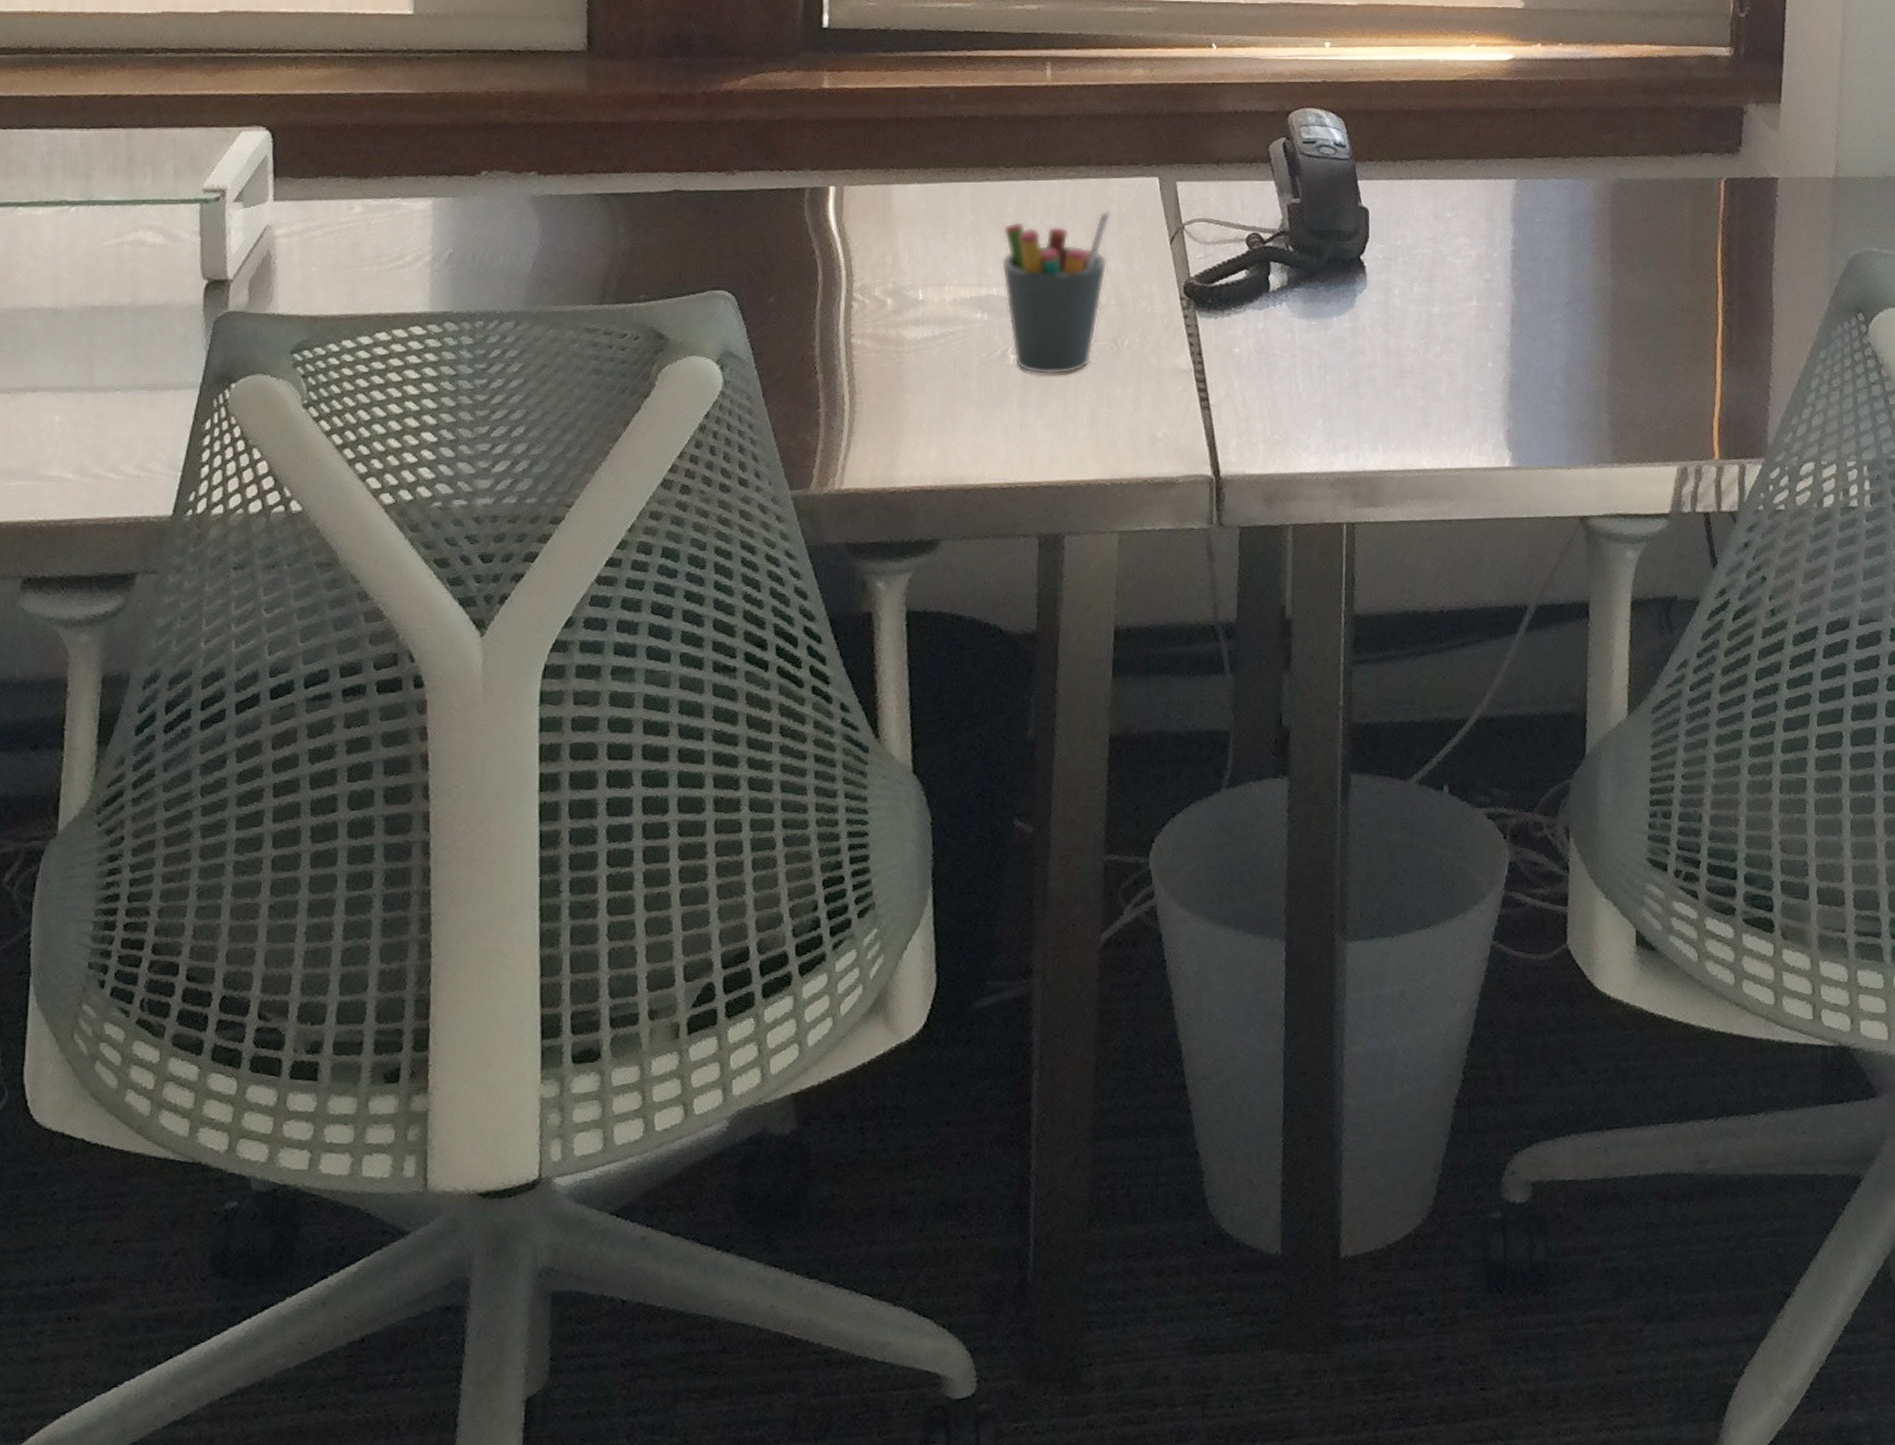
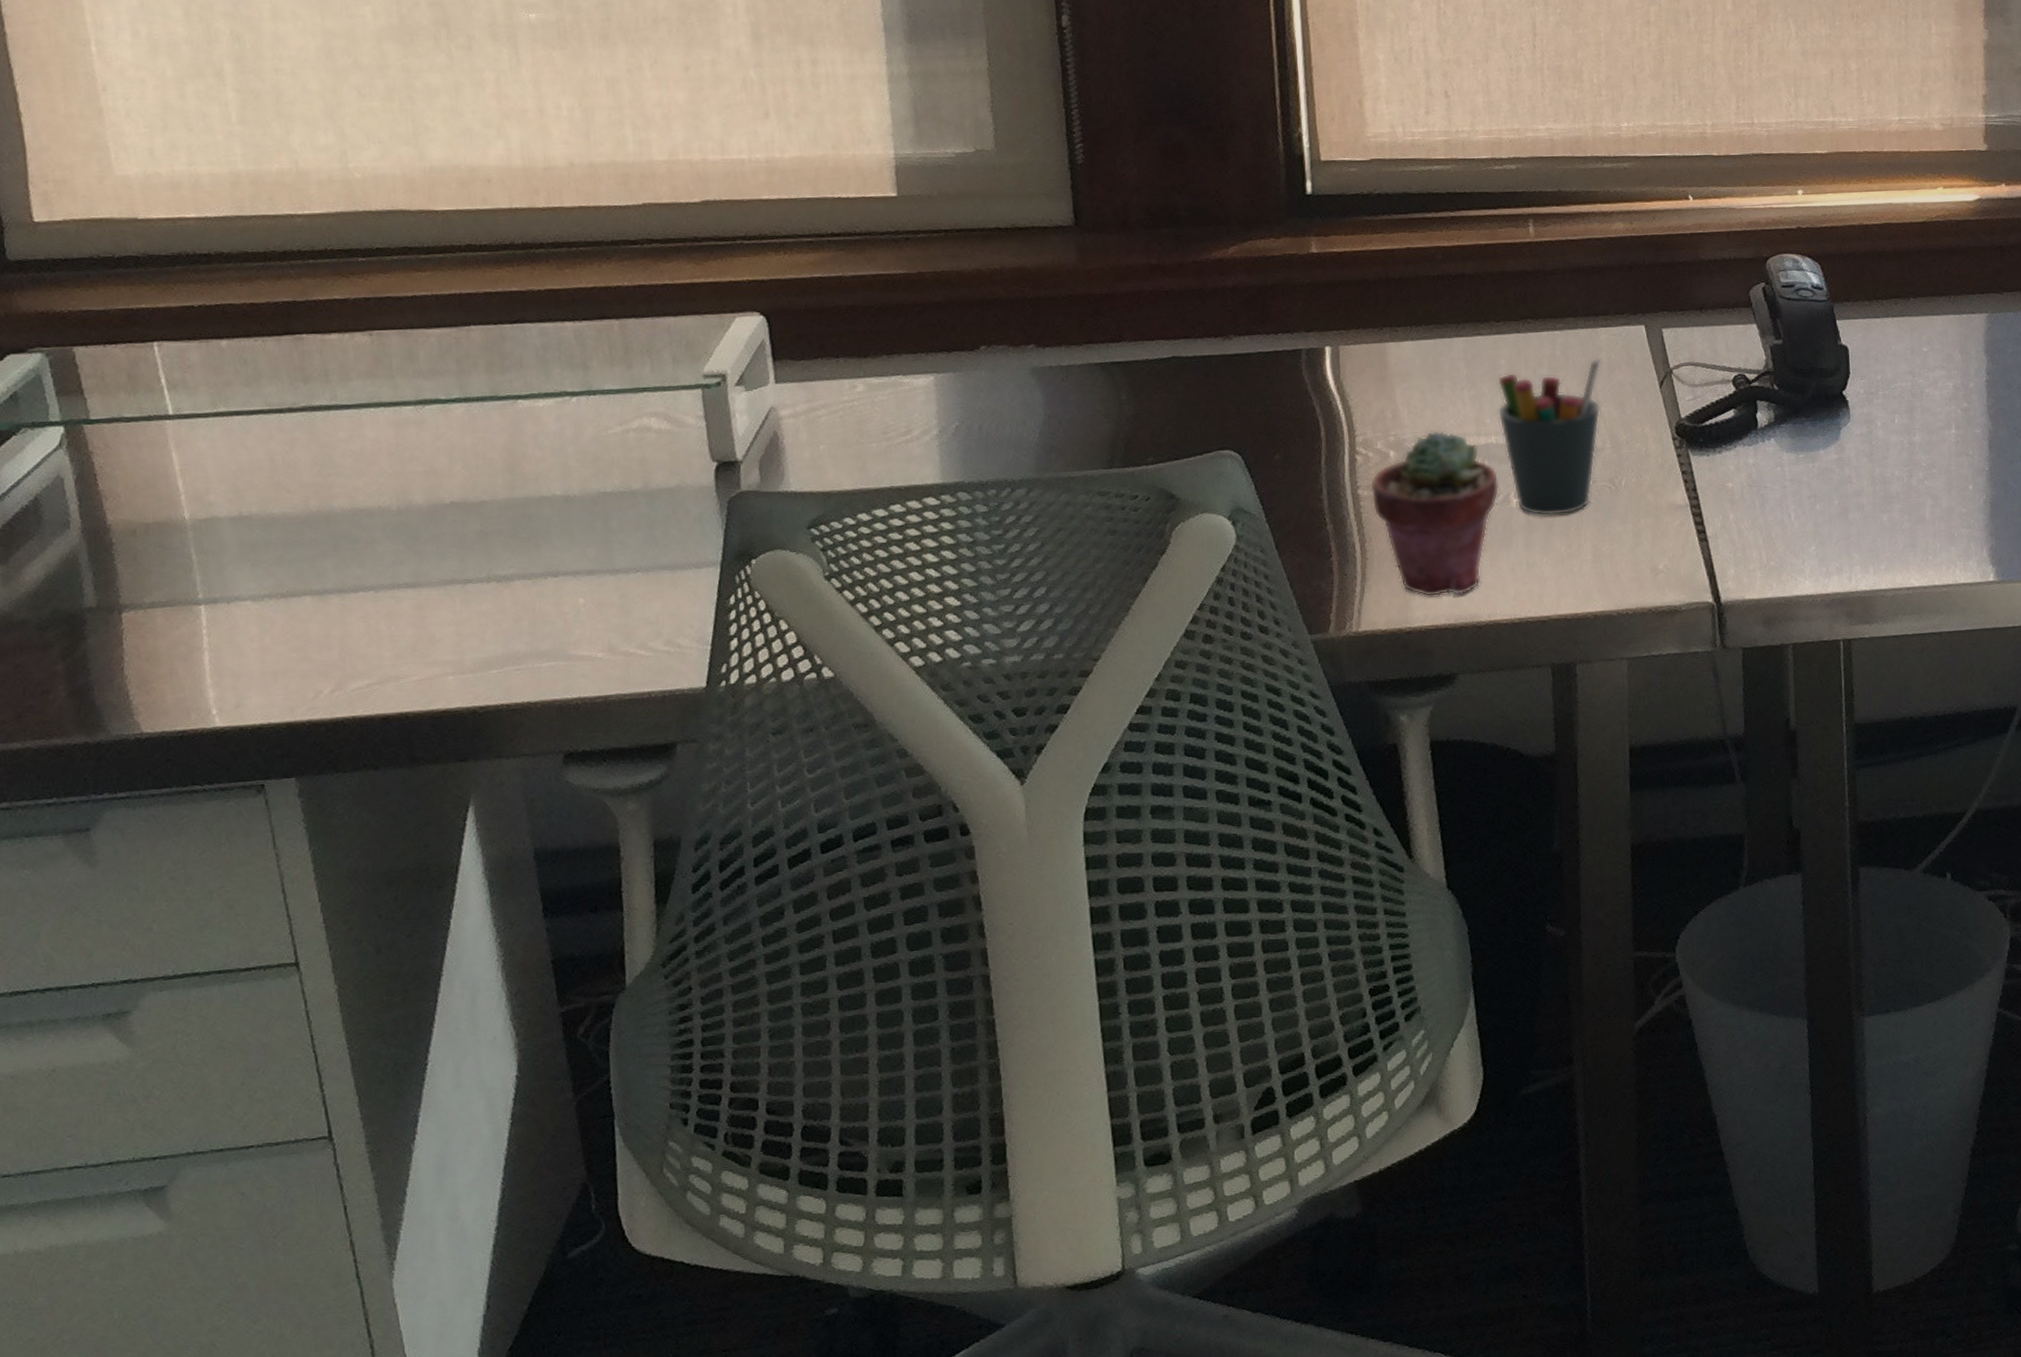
potted succulent: none [865,279,998,456] -> present [1370,430,1500,598]

